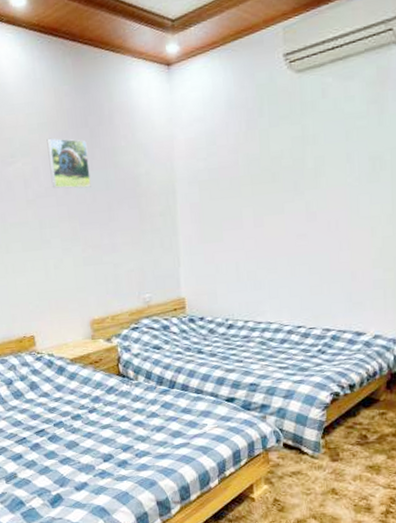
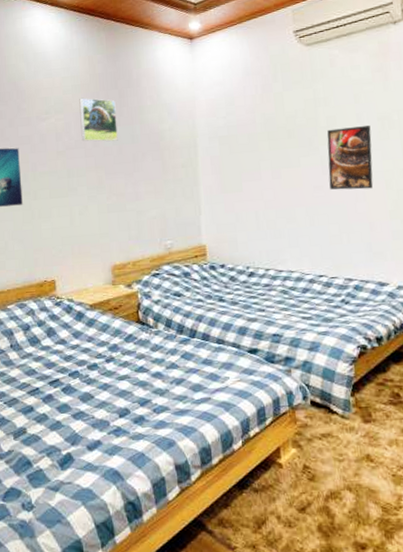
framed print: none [313,165,361,238] -> present [327,125,374,190]

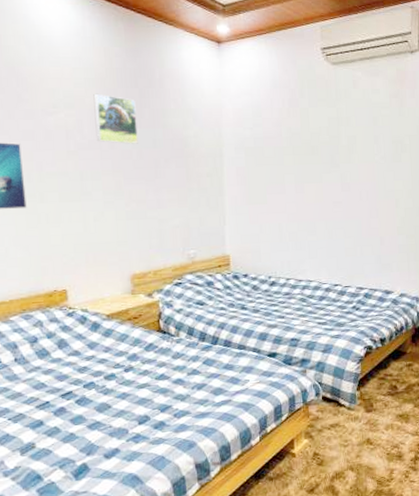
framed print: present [327,125,374,190] -> none [347,147,386,207]

